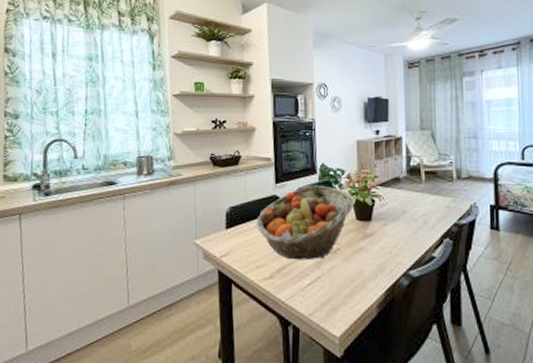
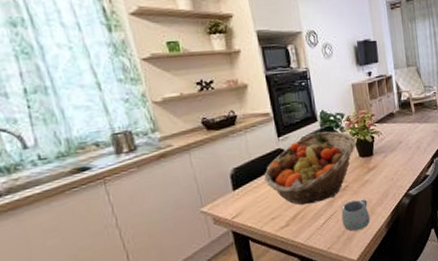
mug: none [328,267,360,302] -> present [341,198,370,232]

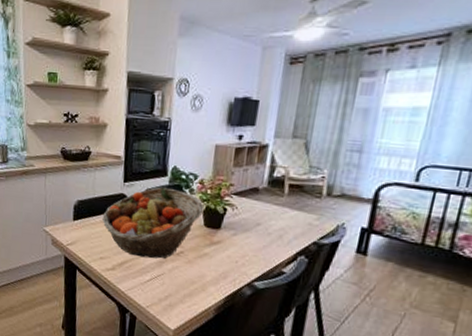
mug: present [341,198,370,232] -> none [167,268,201,302]

